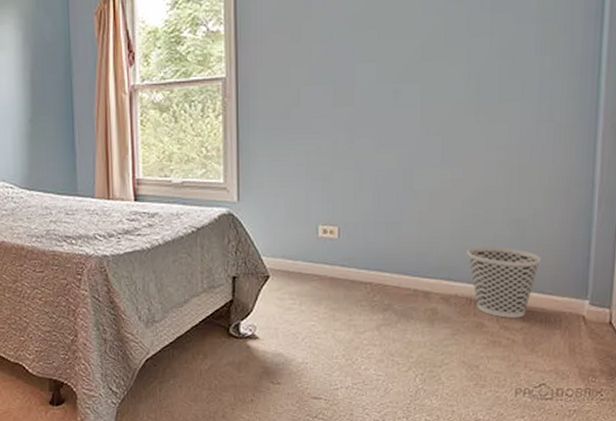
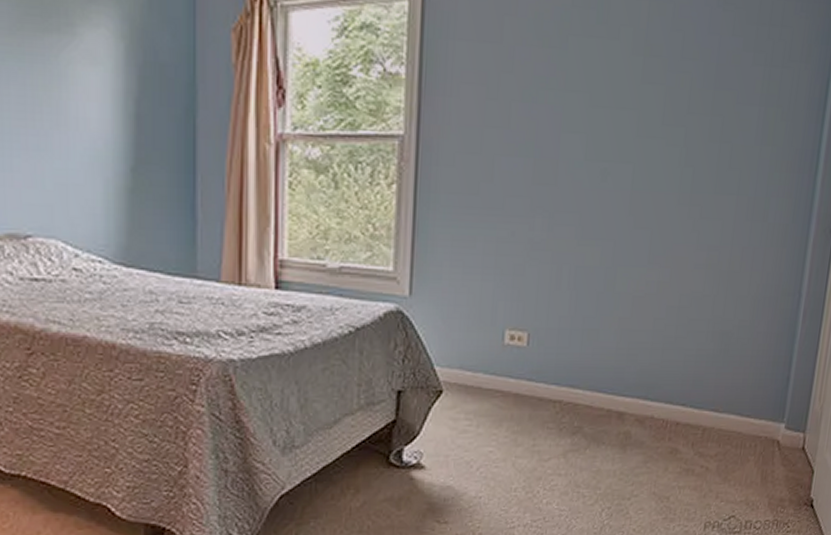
wastebasket: present [467,247,542,318] -> none [667,362,743,443]

